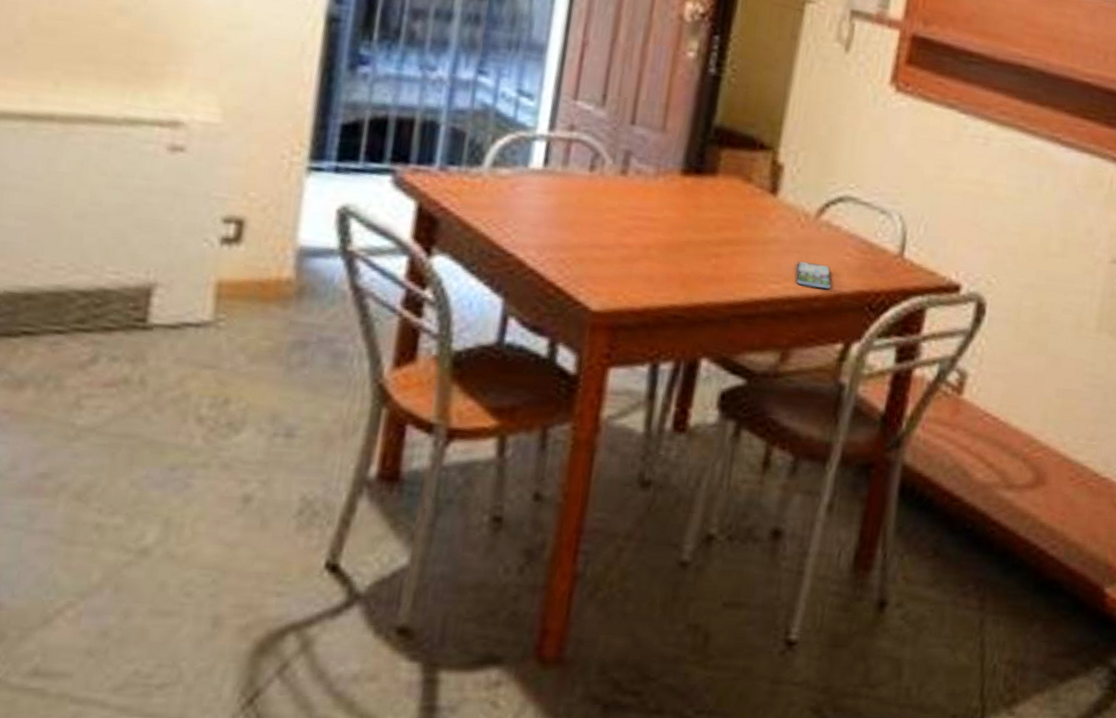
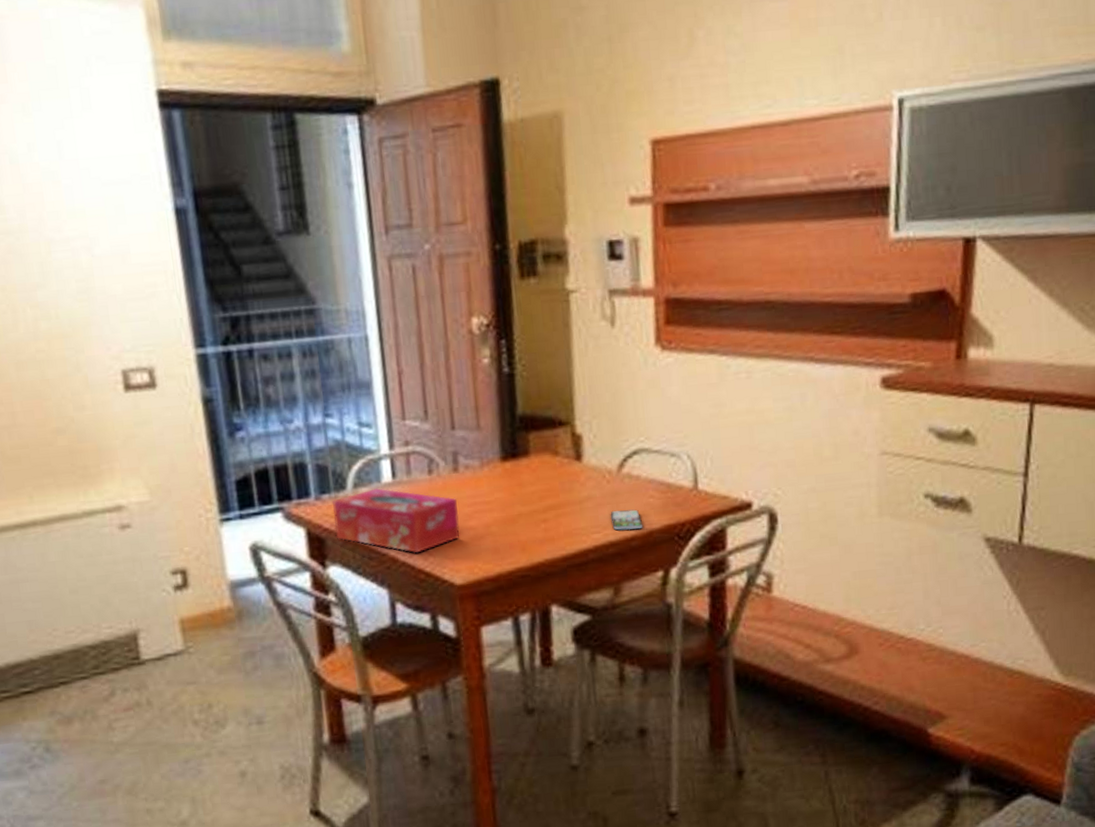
tissue box: none [453,172,616,262] -> present [333,487,460,554]

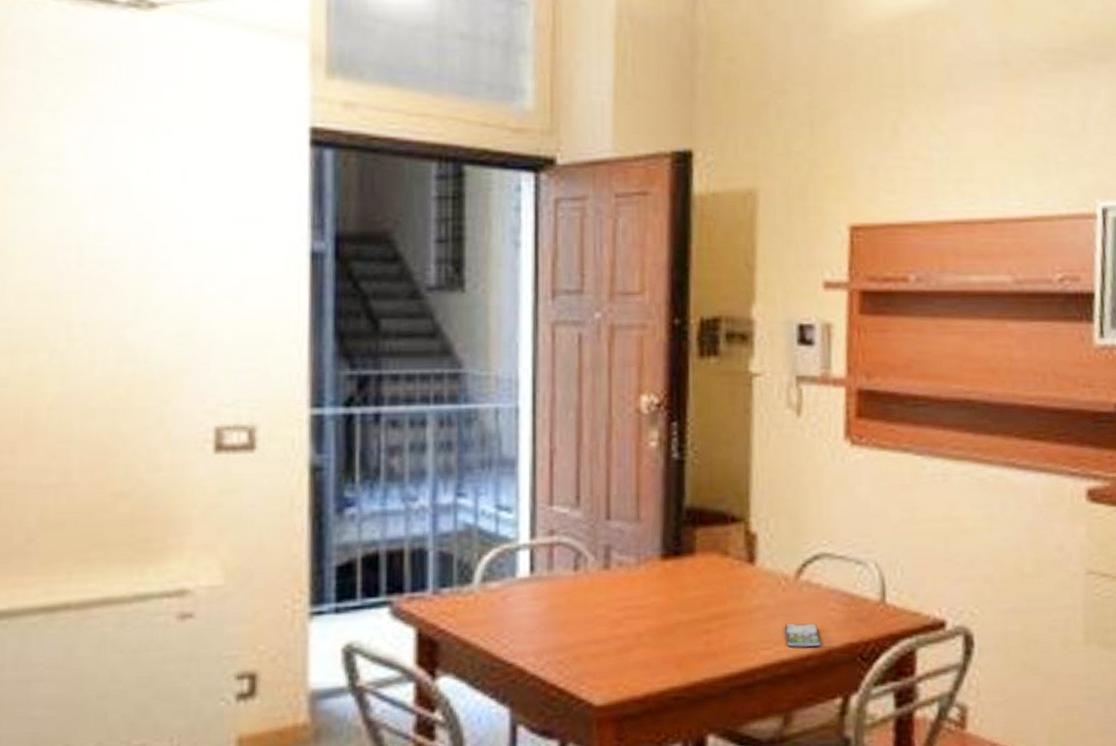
tissue box: present [333,487,460,554] -> none [452,583,606,665]

